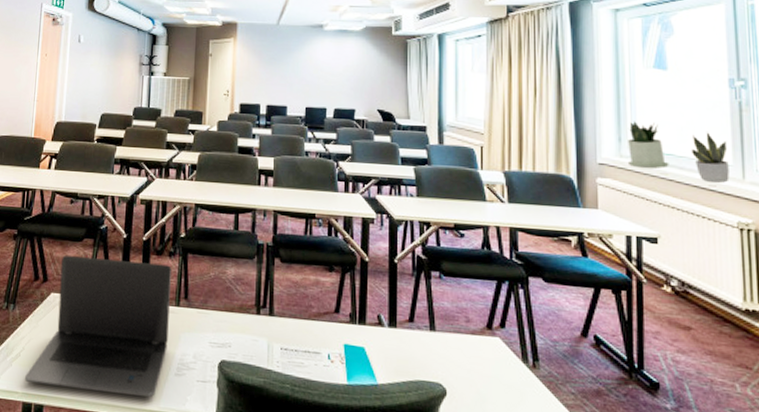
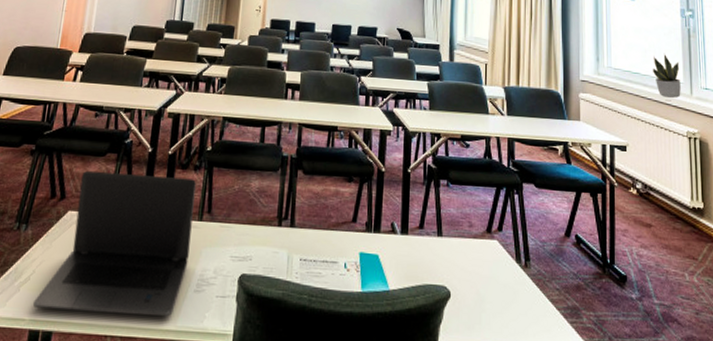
planter: present [627,121,669,170] -> none [603,43,636,86]

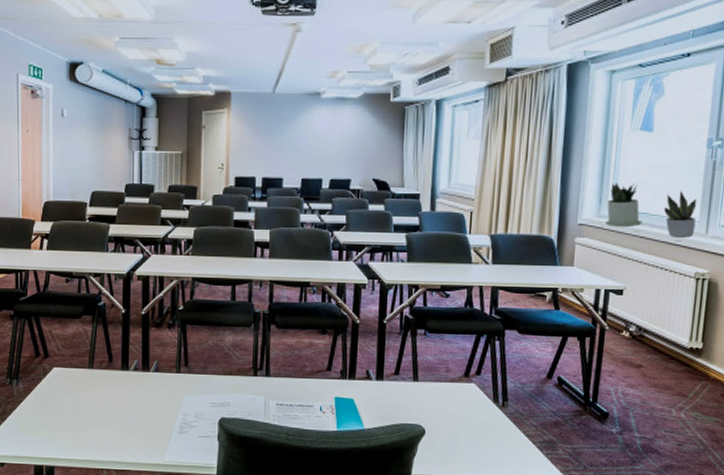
laptop computer: present [33,171,196,317] -> none [35,332,171,454]
planter: none [603,43,636,86] -> present [605,182,643,228]

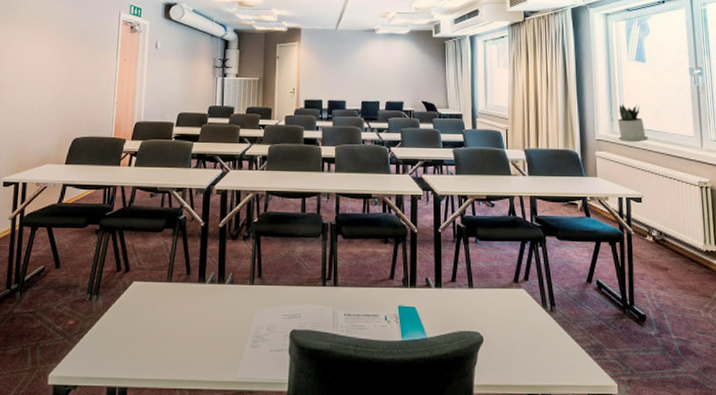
potted plant: present [664,191,697,238] -> none [664,111,692,151]

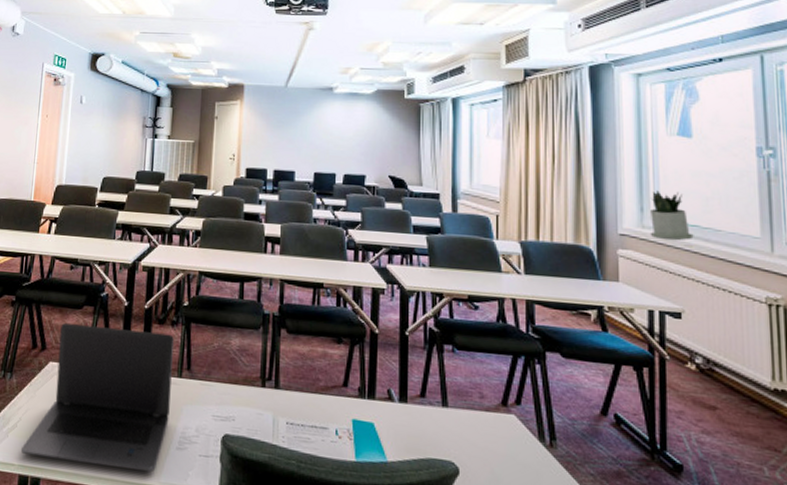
laptop computer: none [109,246,246,371] -> present [21,323,174,473]

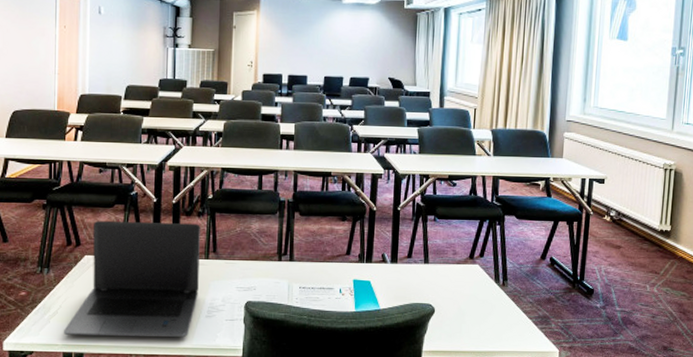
planter: present [650,190,694,241] -> none [589,84,620,124]

